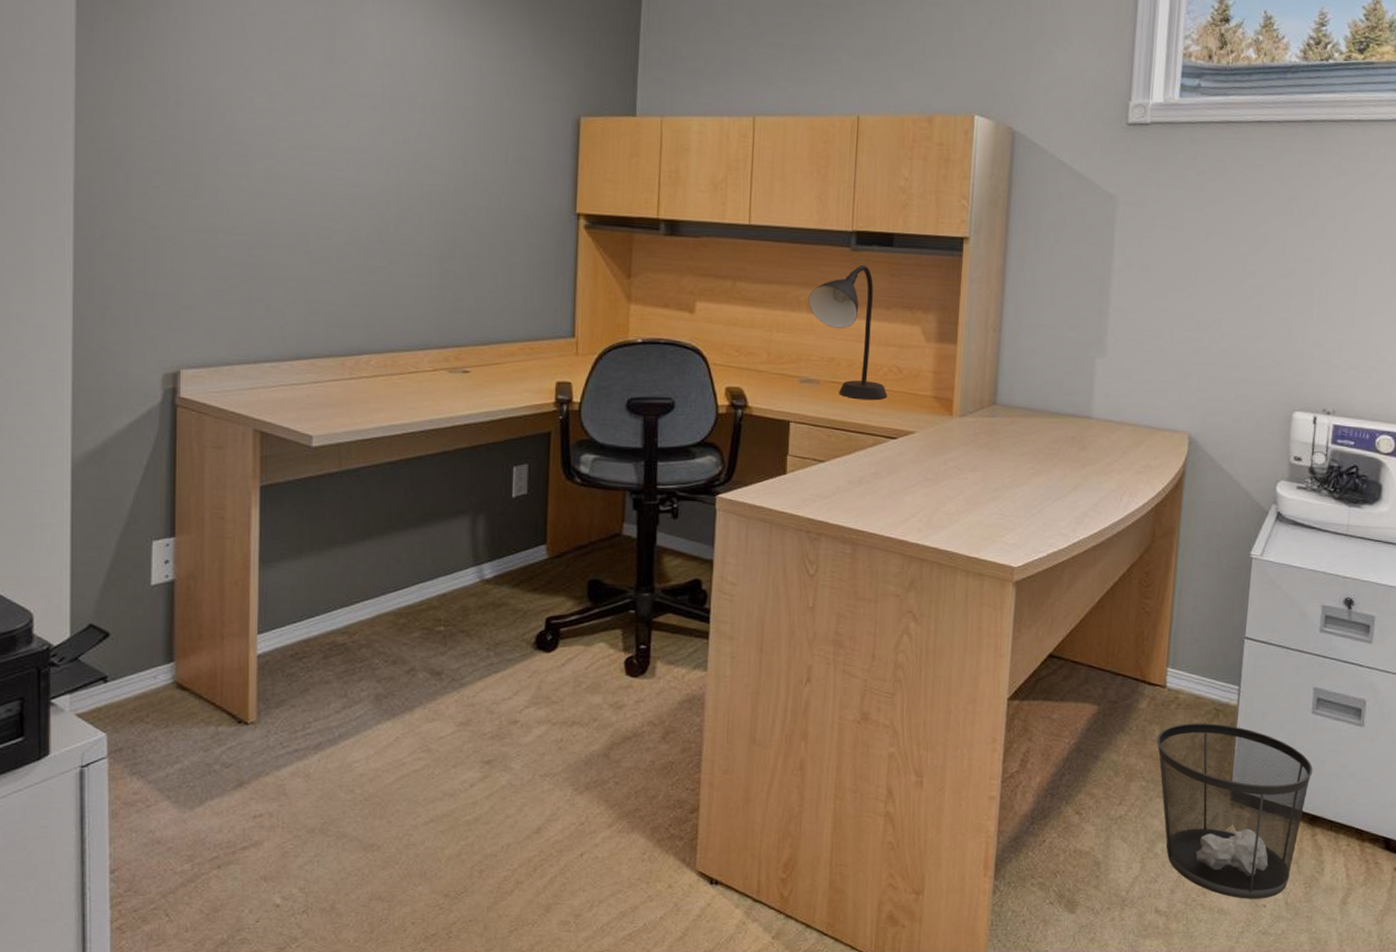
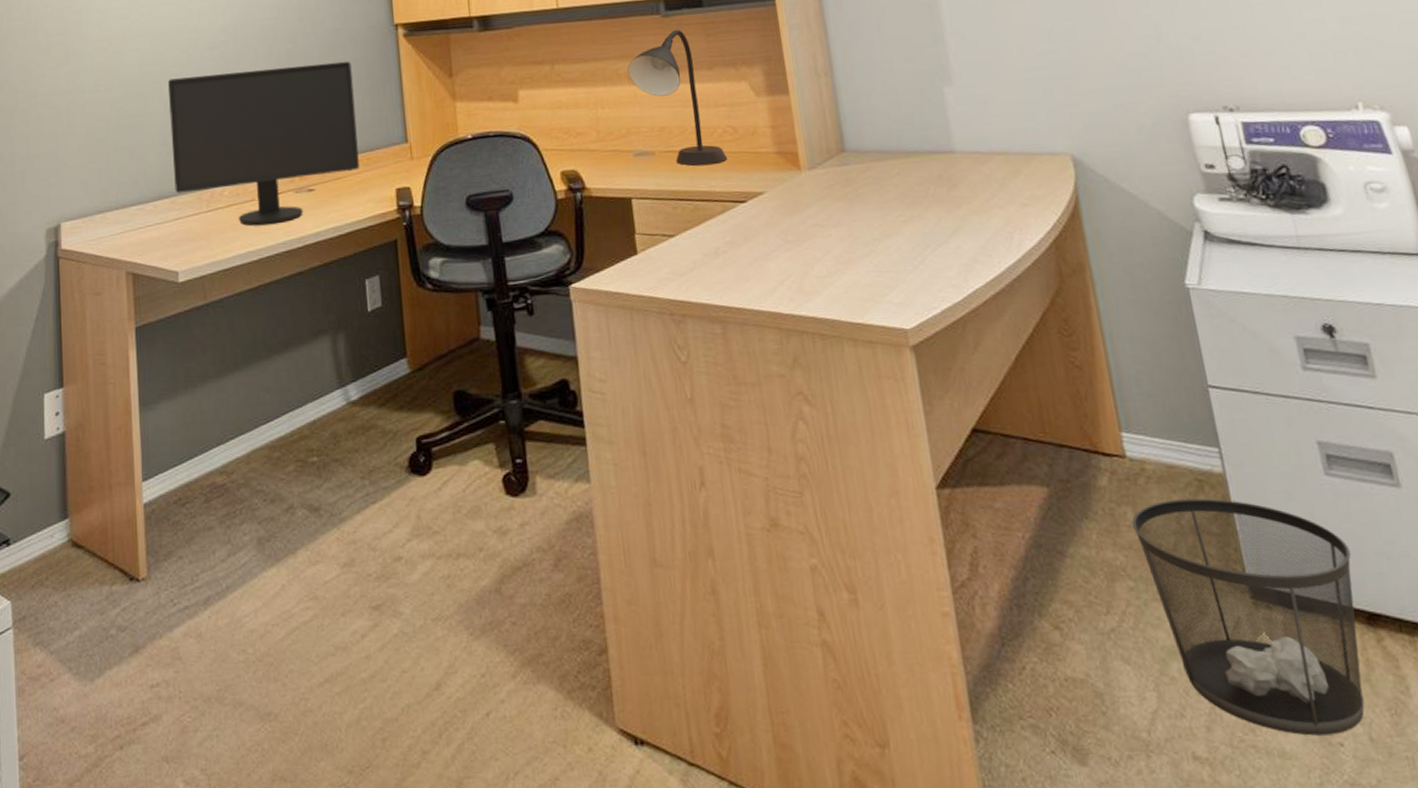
computer monitor: none [315,233,525,401] -> present [168,61,359,226]

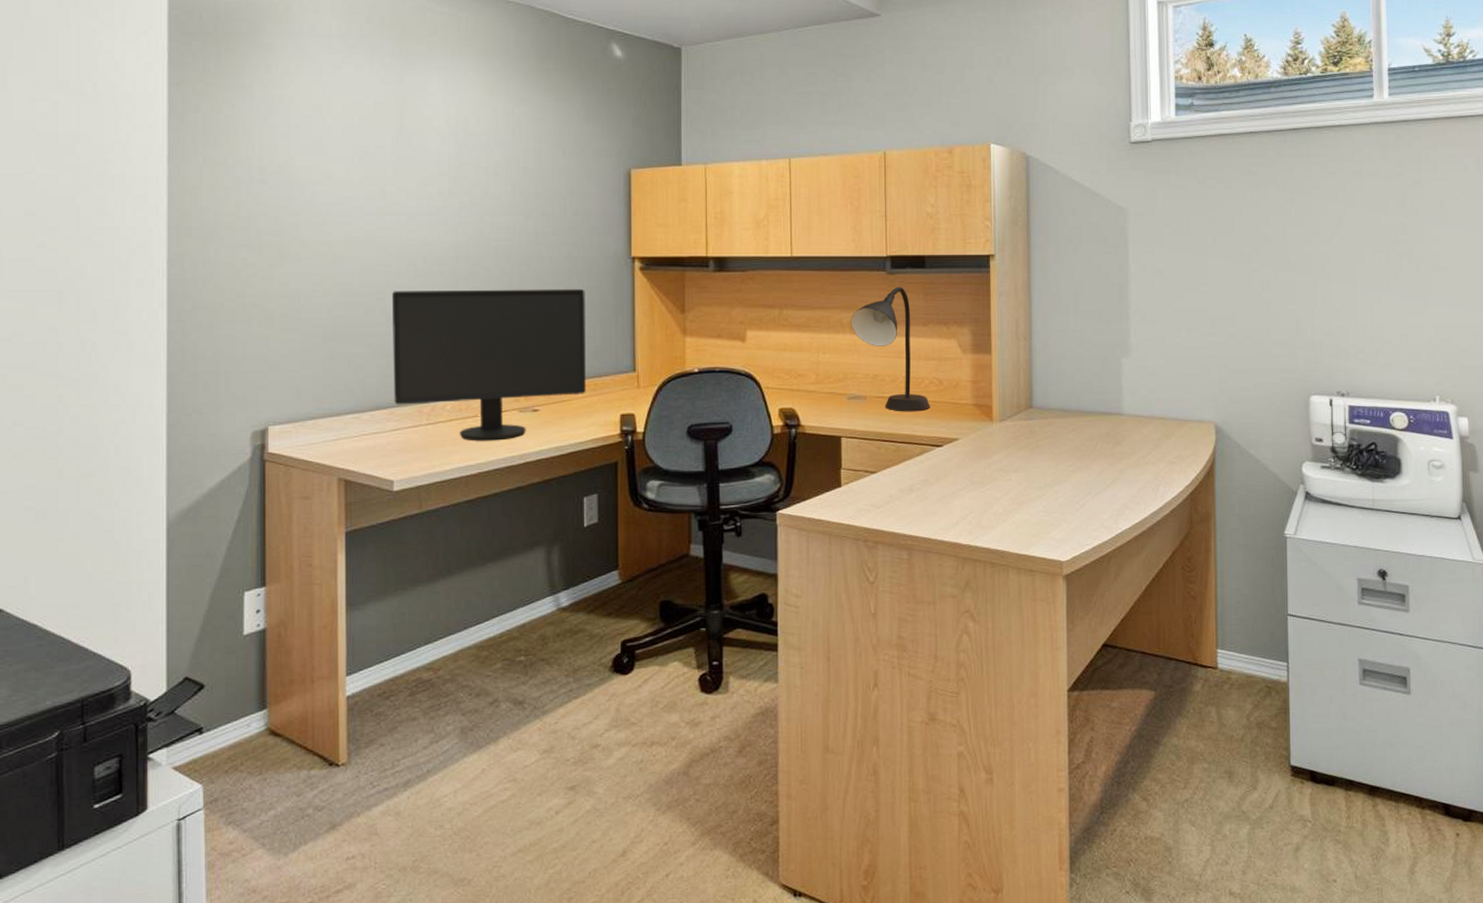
waste bin: present [1132,498,1365,736] -> none [1214,701,1367,875]

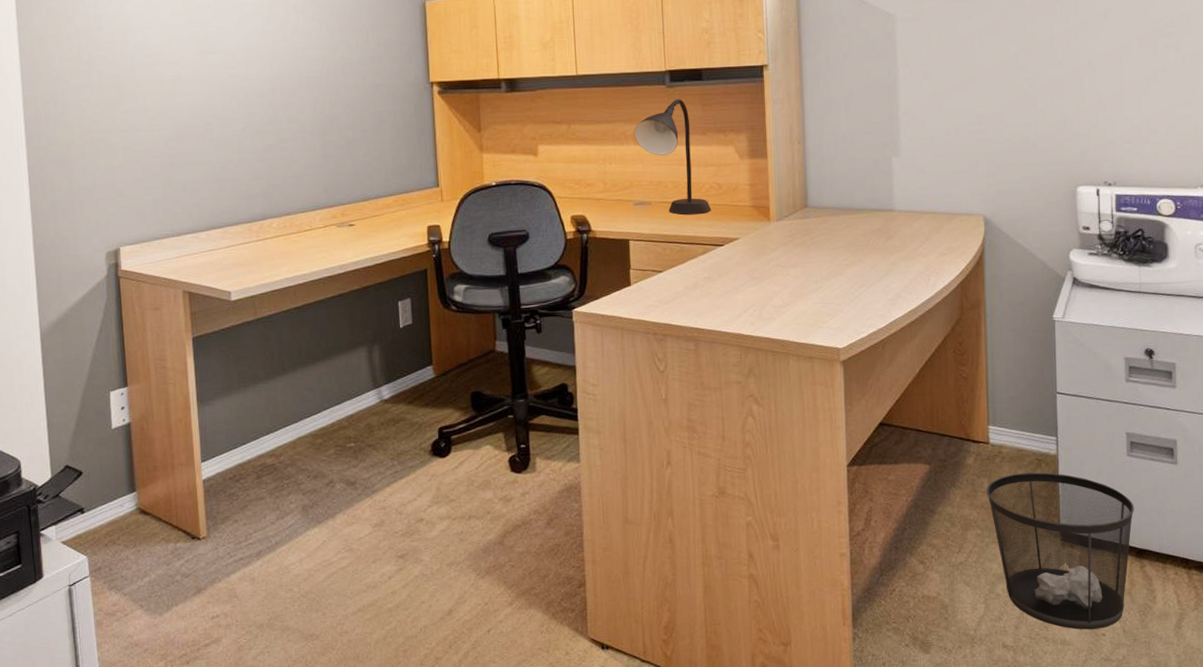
computer monitor: present [392,288,586,441] -> none [219,113,395,254]
waste bin: none [1214,701,1367,875] -> present [986,472,1135,630]

